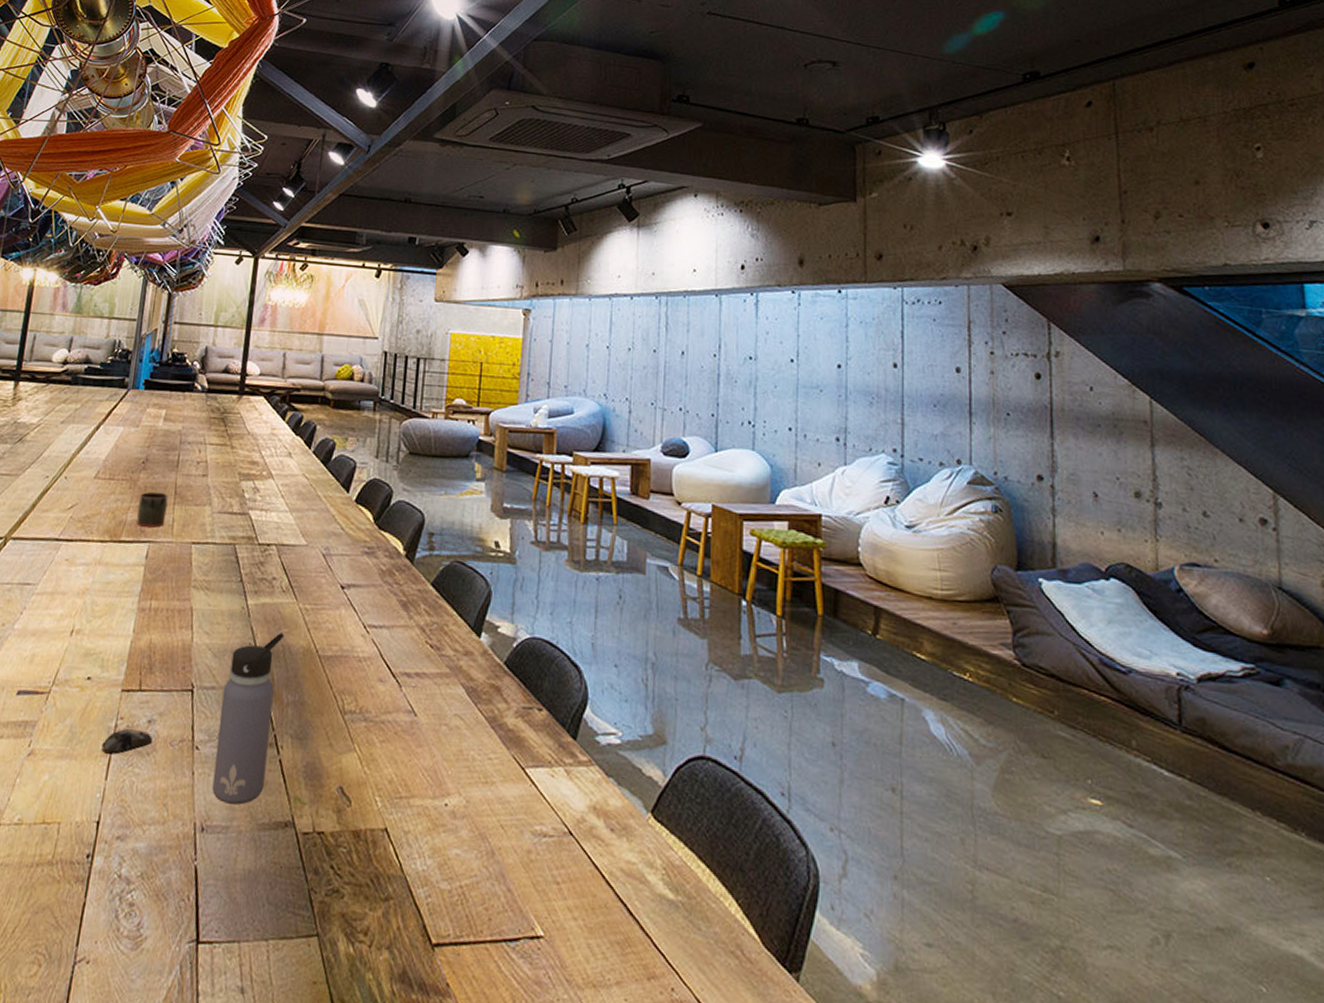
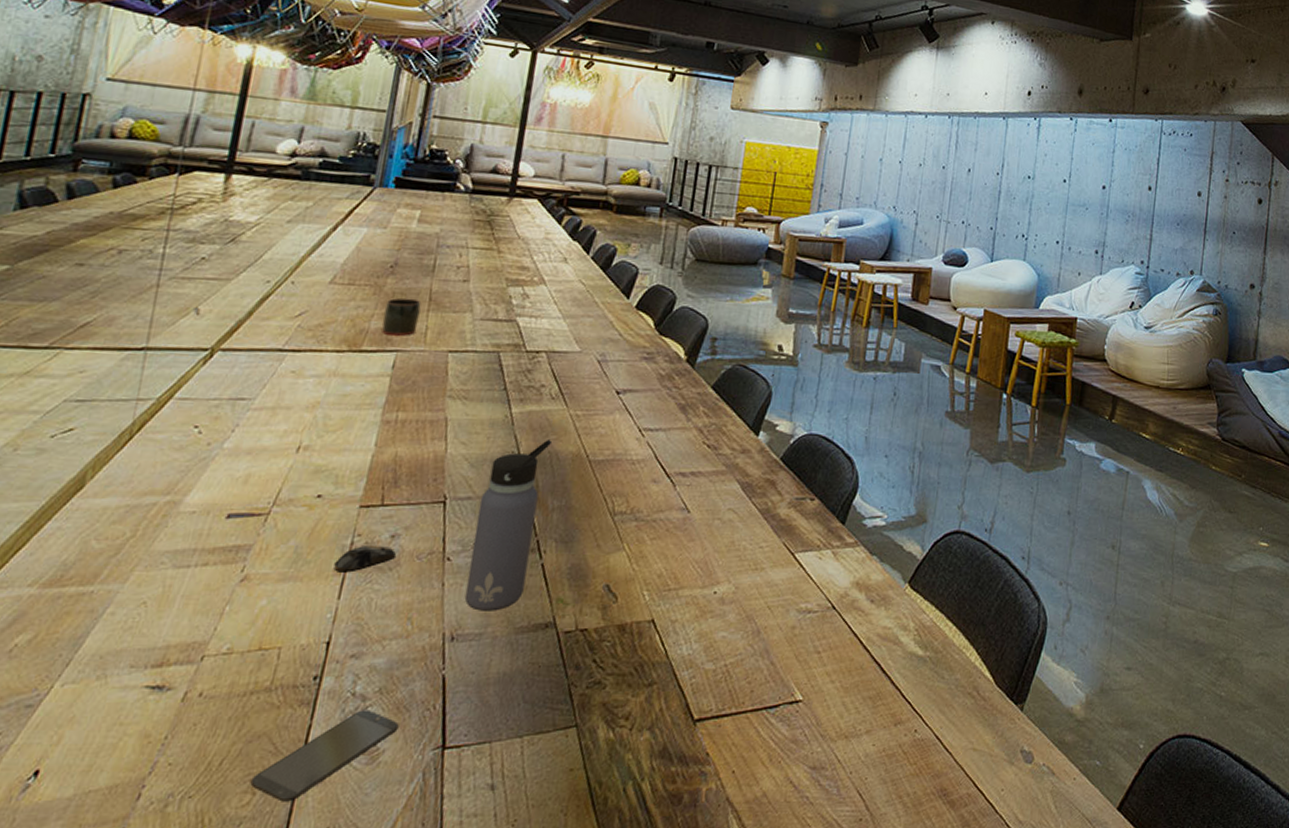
smartphone: none [37,893,158,978] -> present [250,710,399,802]

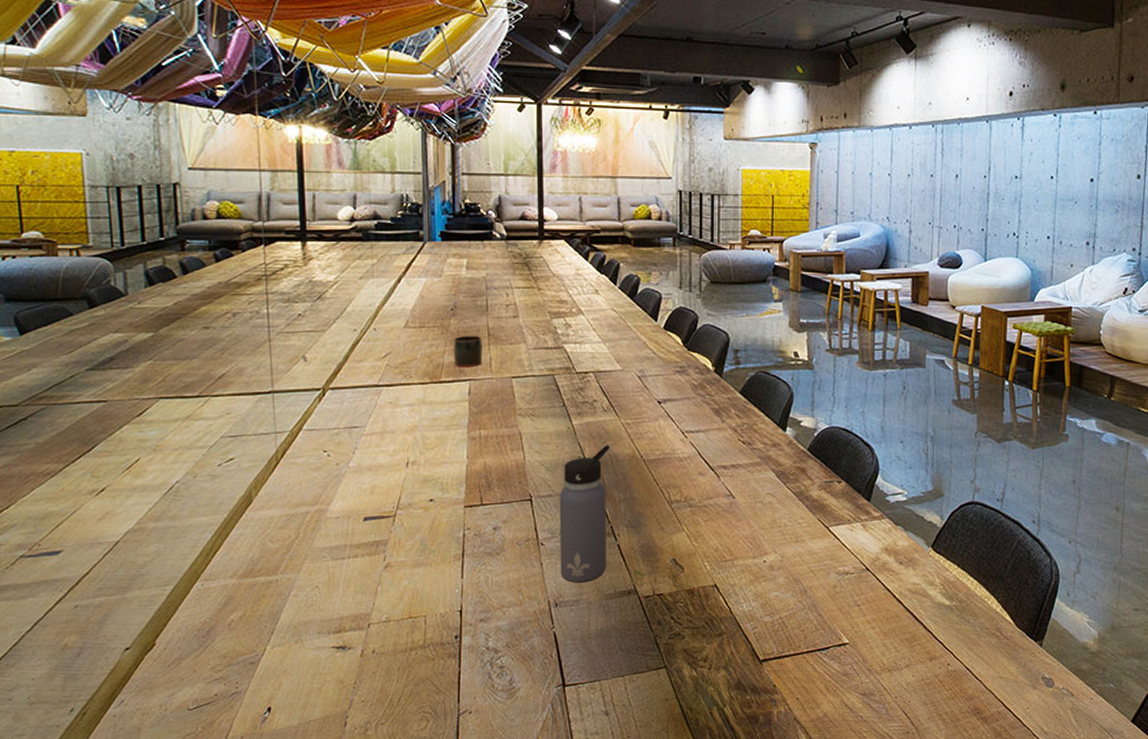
smartphone: present [250,710,399,802] -> none [424,659,527,726]
computer mouse: present [334,544,396,573] -> none [454,536,500,558]

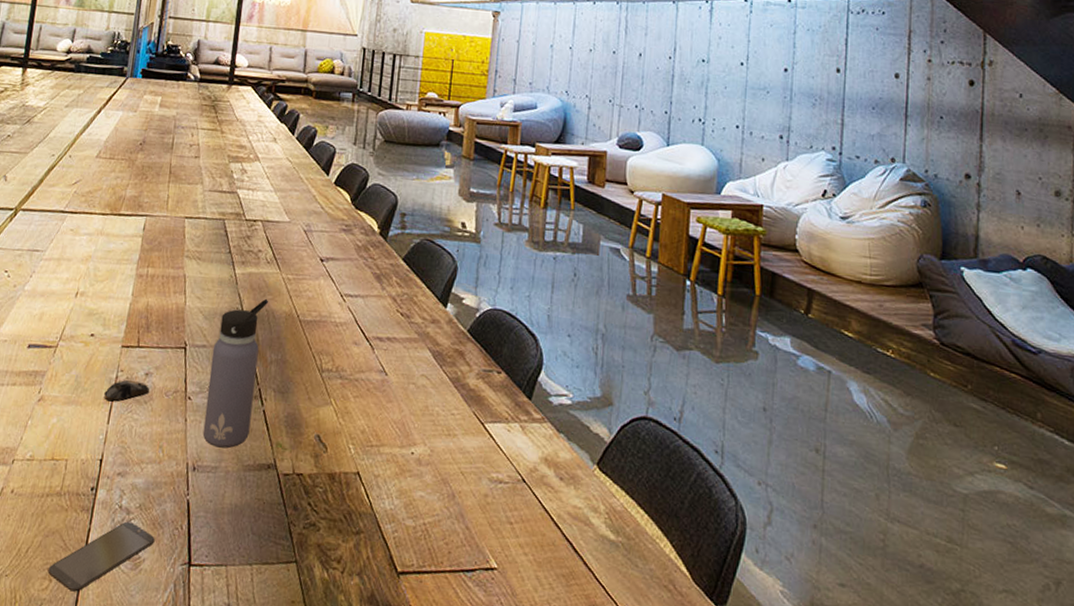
smartphone: none [424,659,527,726] -> present [48,521,155,592]
mug: present [453,335,483,367] -> none [135,170,164,203]
computer mouse: none [454,536,500,558] -> present [104,379,149,402]

